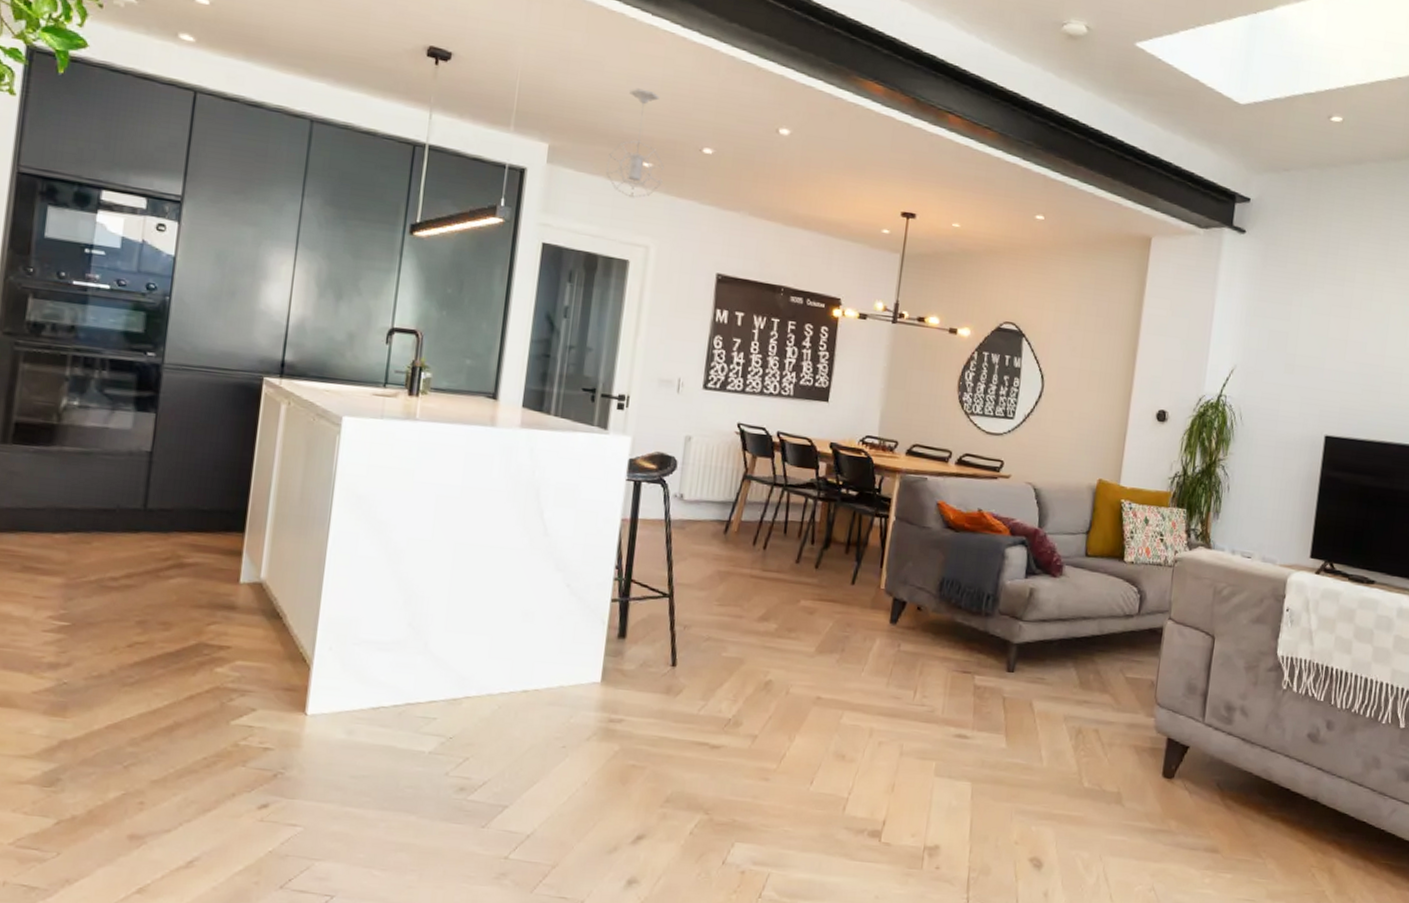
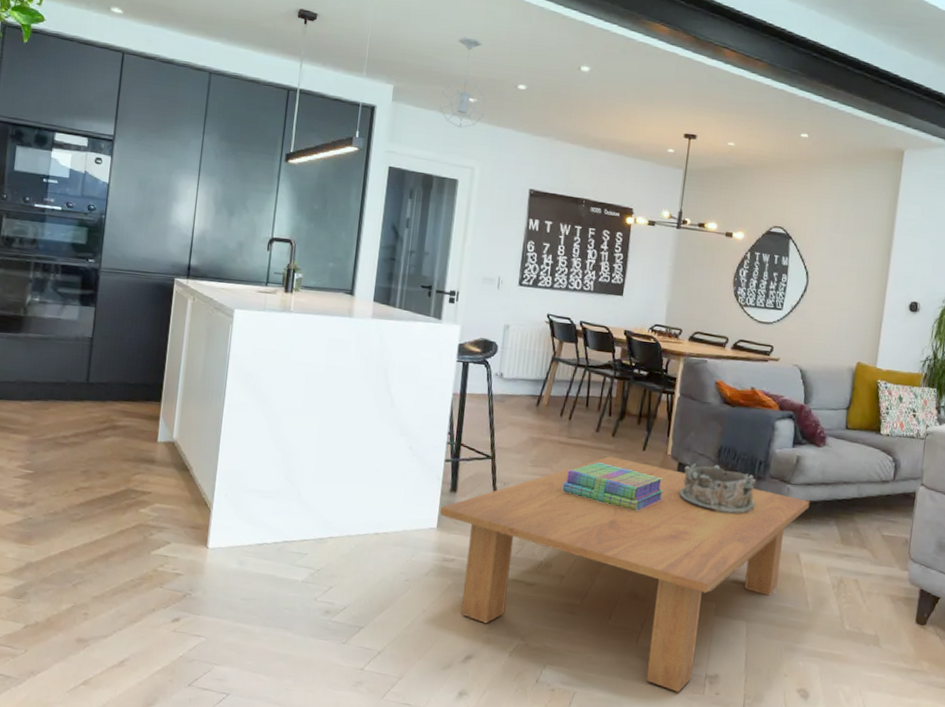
coffee table: none [604,591,1045,868] -> present [439,456,810,692]
stack of books: none [755,598,877,657] -> present [562,461,664,512]
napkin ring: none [893,598,984,657] -> present [679,463,757,514]

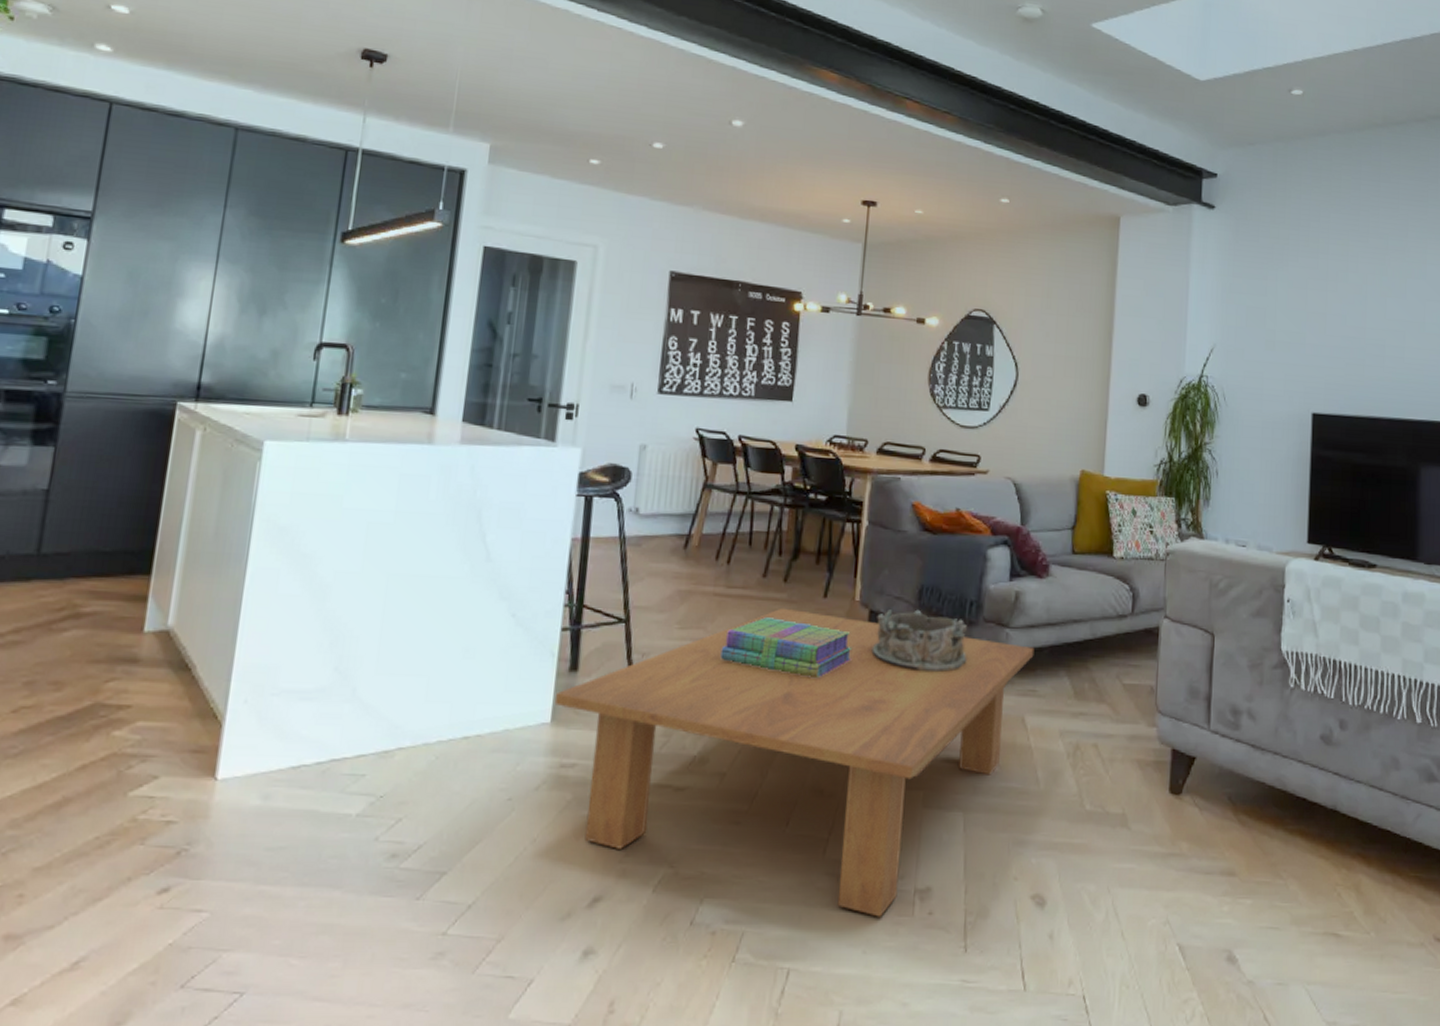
pendant light: present [439,37,486,128] -> none [550,84,613,197]

